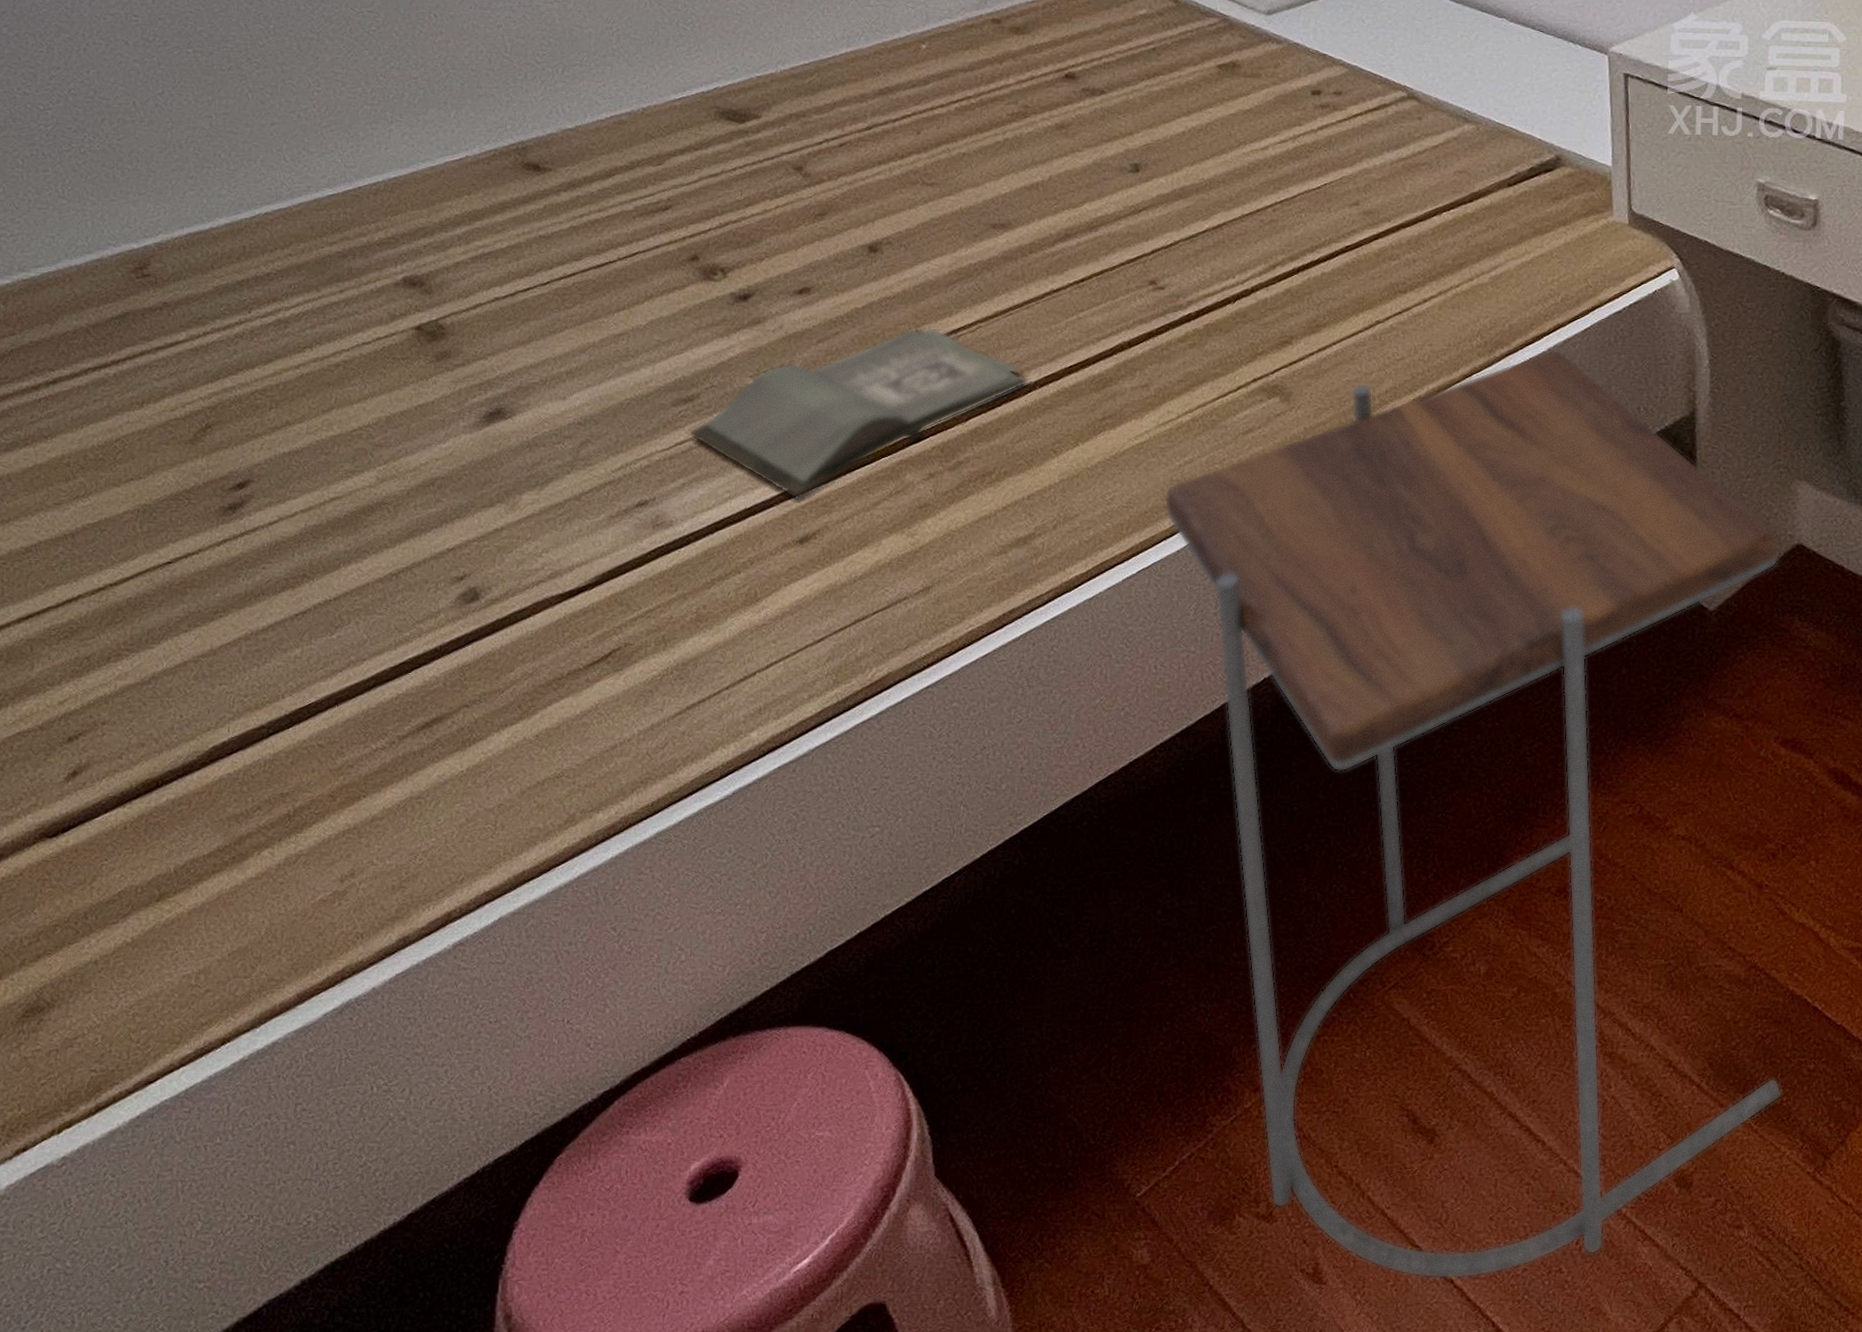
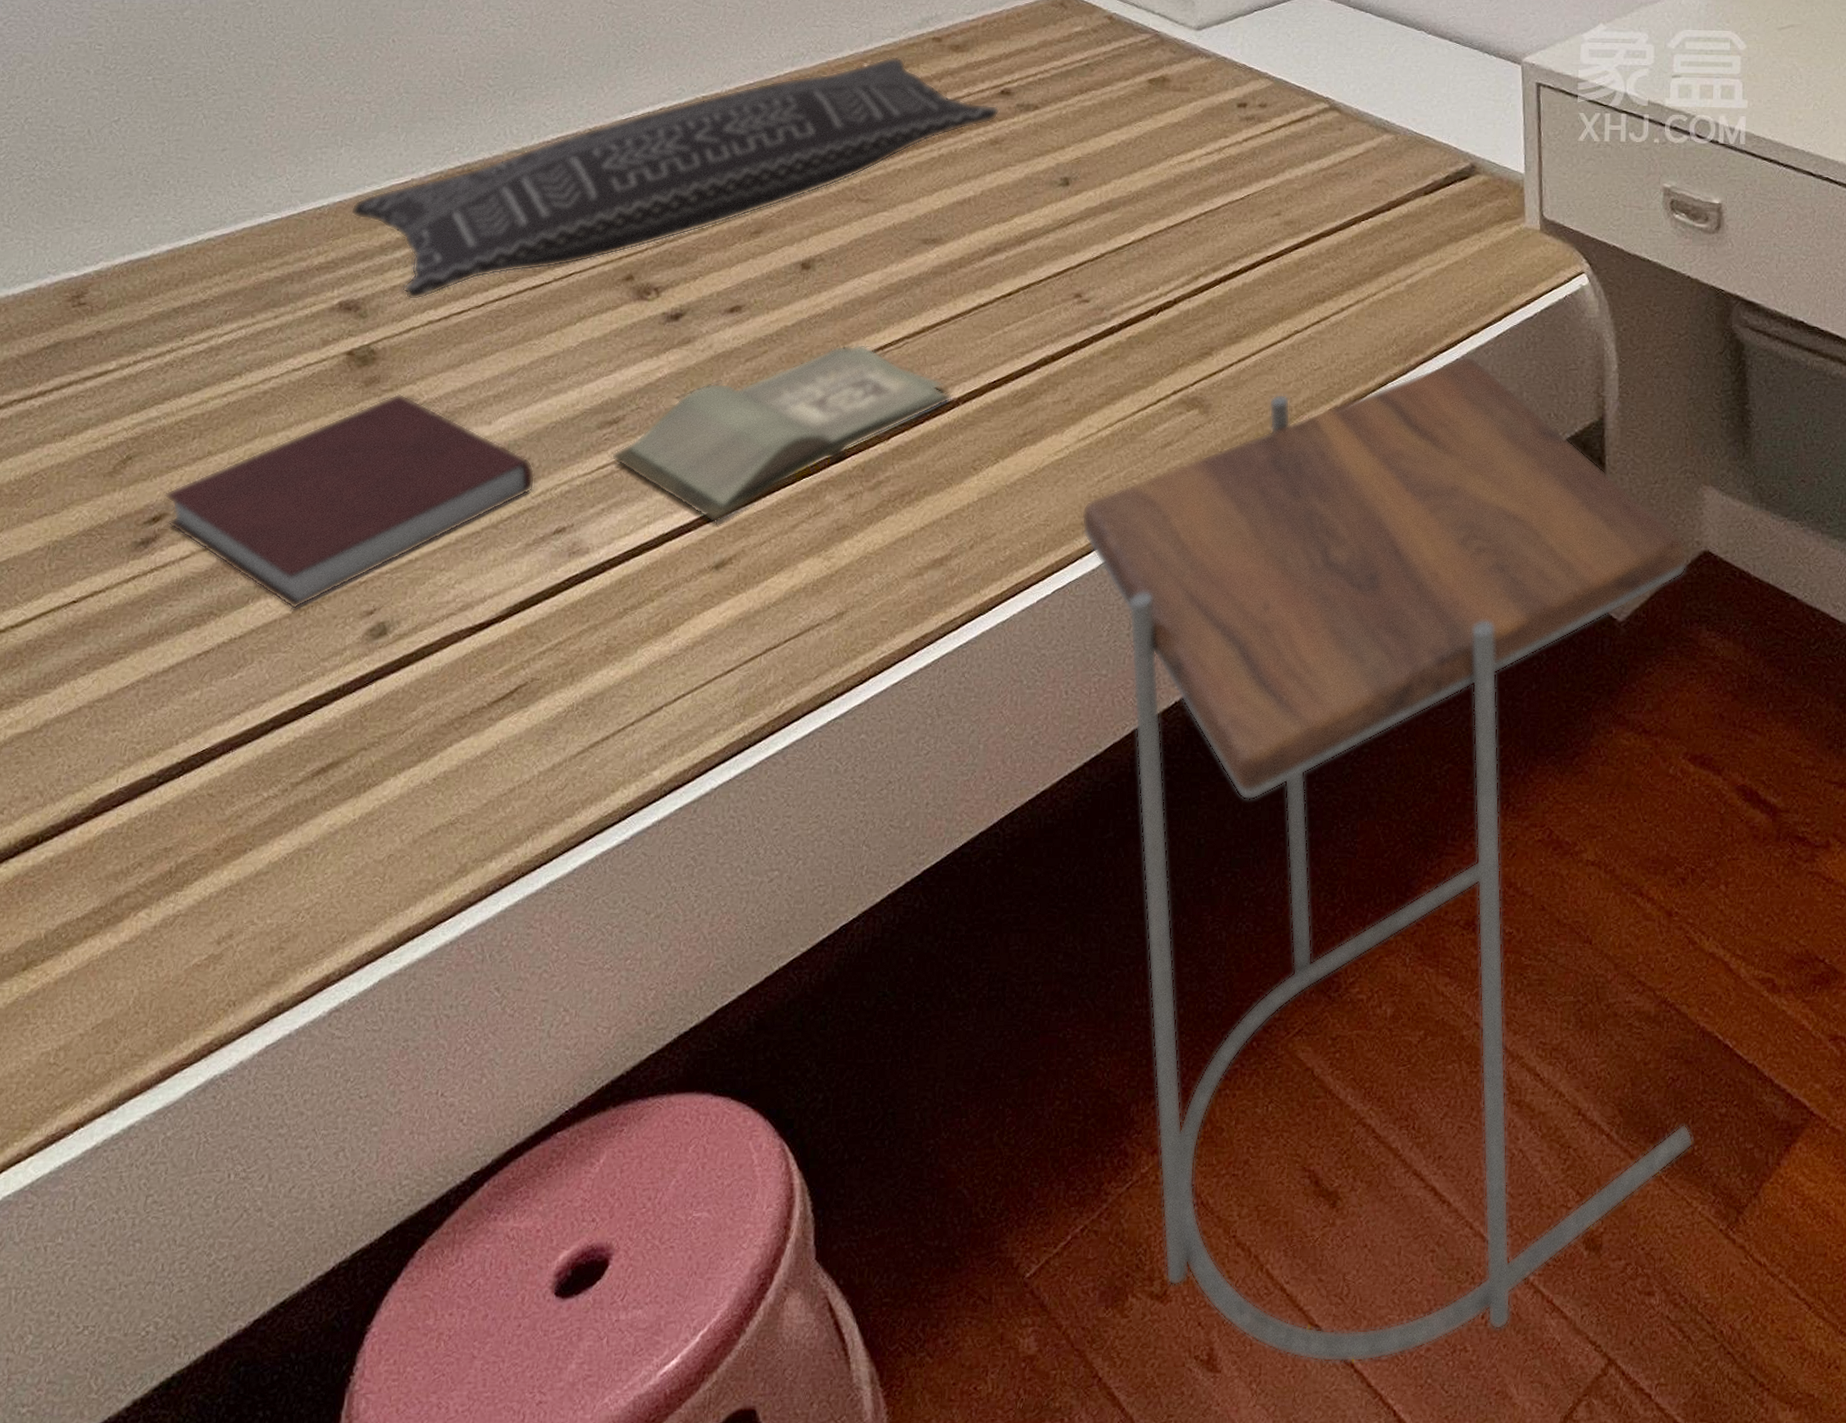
notebook: none [247,368,614,574] -> present [164,393,536,609]
pillow: none [406,38,1065,277] -> present [350,57,1000,300]

